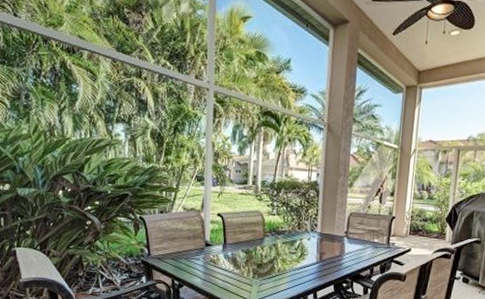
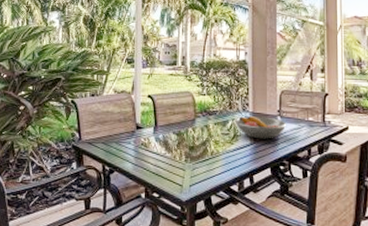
fruit bowl: none [302,236,353,259] -> present [235,116,287,139]

